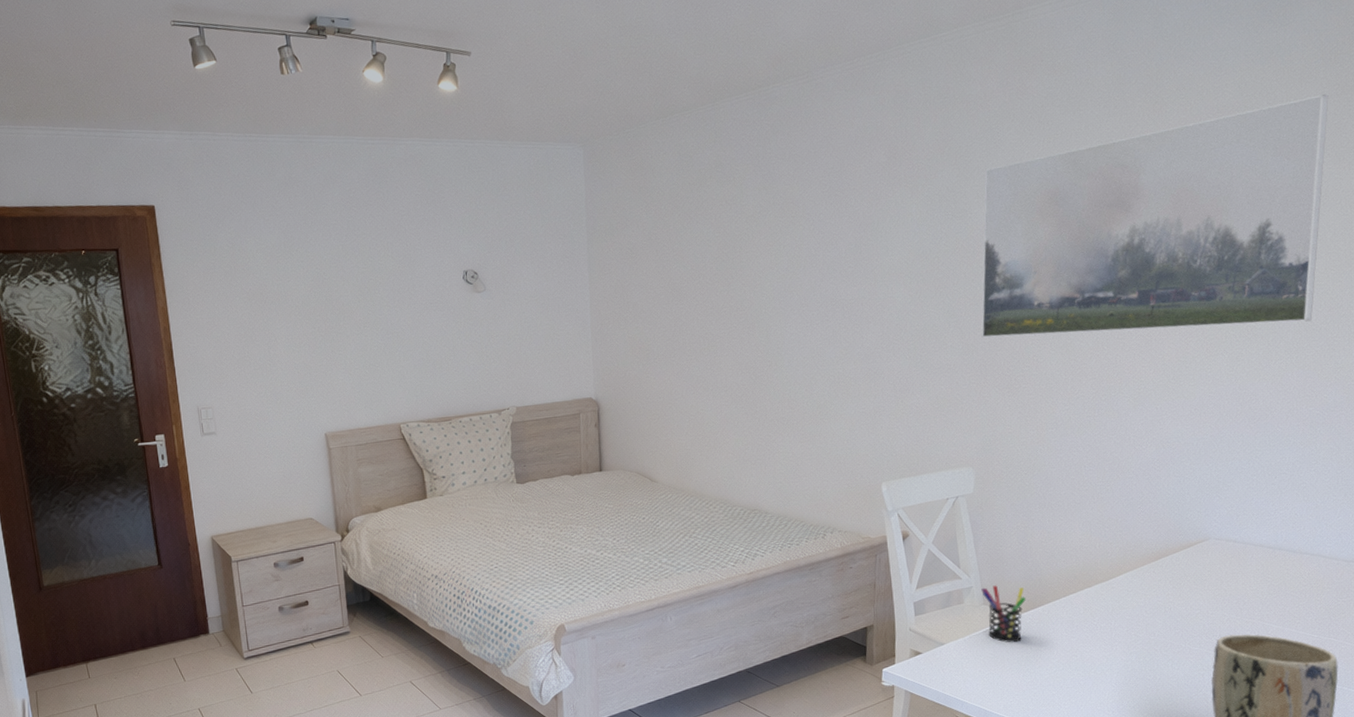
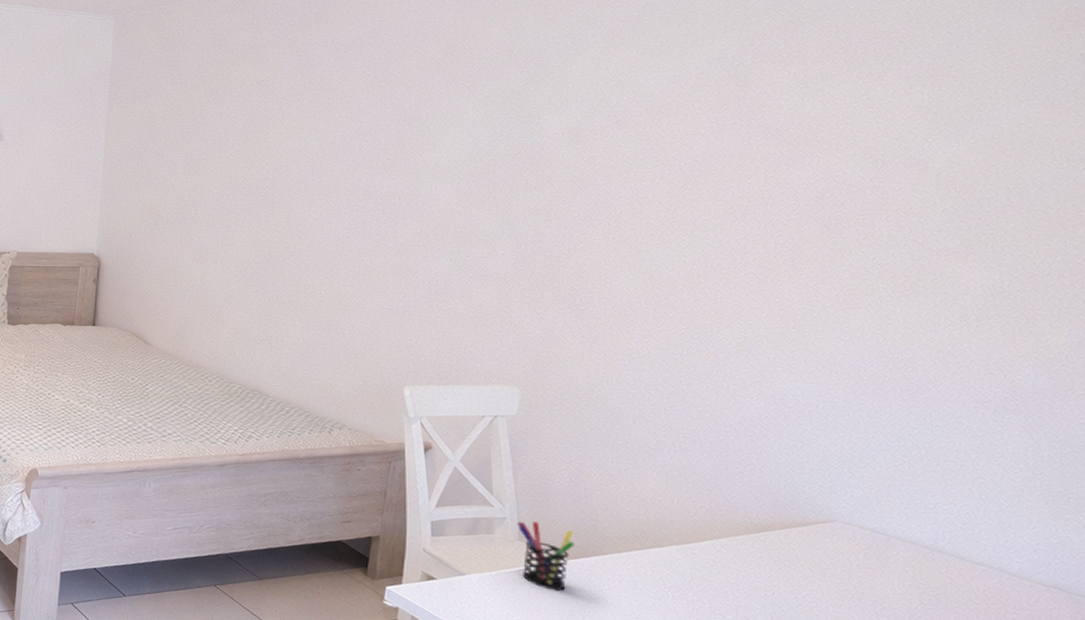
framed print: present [981,94,1329,338] -> none [541,28,1039,287]

